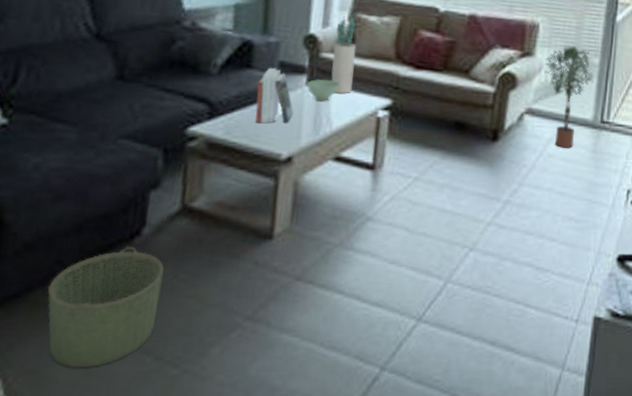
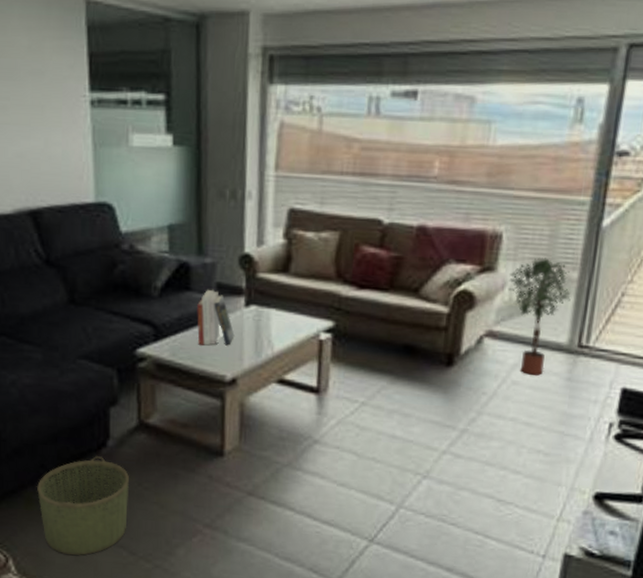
bowl: present [307,79,339,102] -> none [245,300,278,324]
vase: present [331,12,356,94] -> none [269,229,294,316]

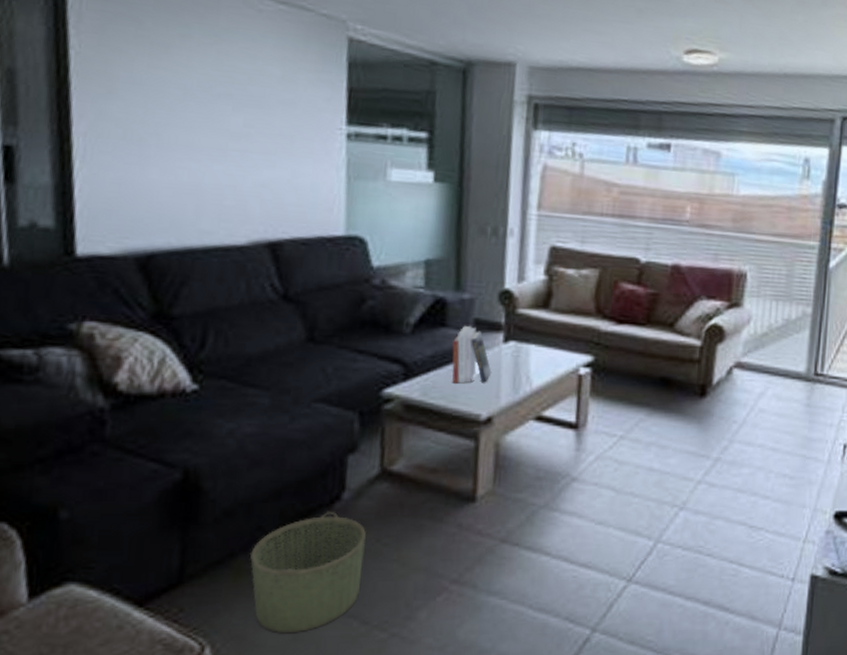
potted tree: present [508,257,571,377] -> none [753,294,806,404]

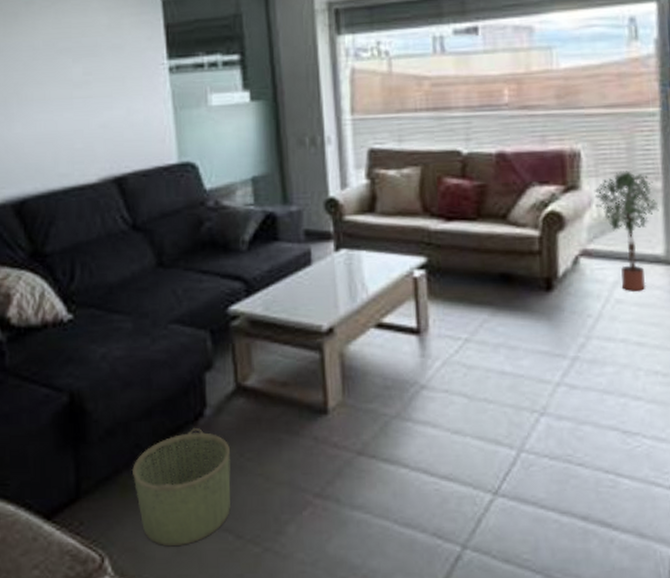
books: present [452,325,492,384] -> none [287,237,327,296]
potted tree: none [753,294,806,404] -> present [594,171,659,292]

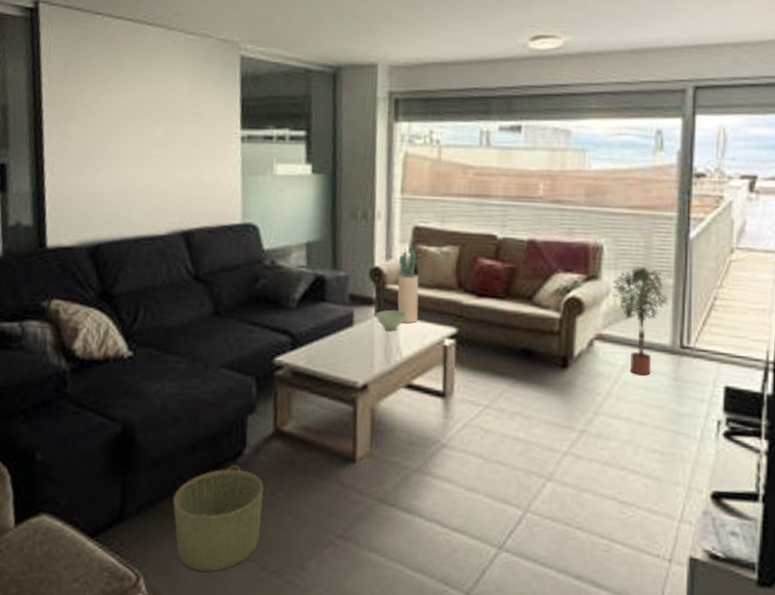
bowl: none [335,243,368,267] -> present [375,309,406,331]
vase: none [356,169,383,257] -> present [397,244,419,324]

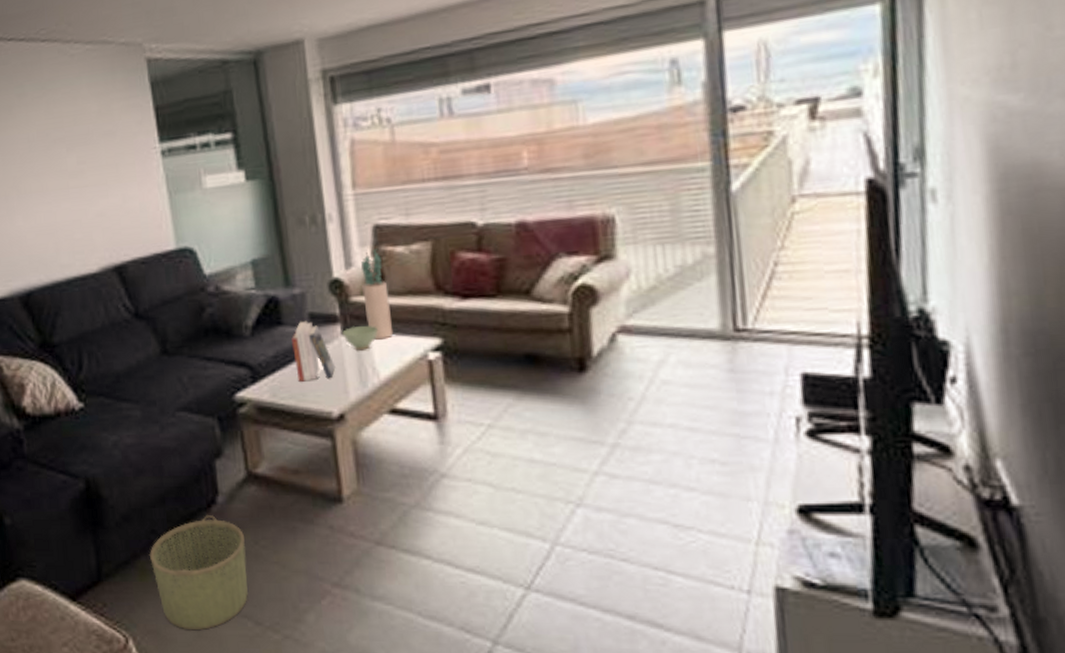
books: none [331,300,366,353] -> present [291,320,336,382]
potted tree: present [612,266,669,377] -> none [632,235,712,372]

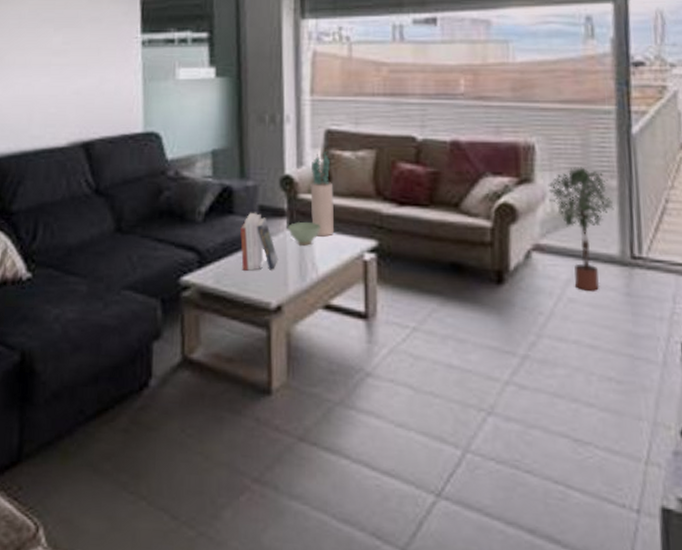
basket: present [150,515,248,631] -> none [74,398,172,523]
potted tree: none [632,235,712,372] -> present [548,167,614,292]

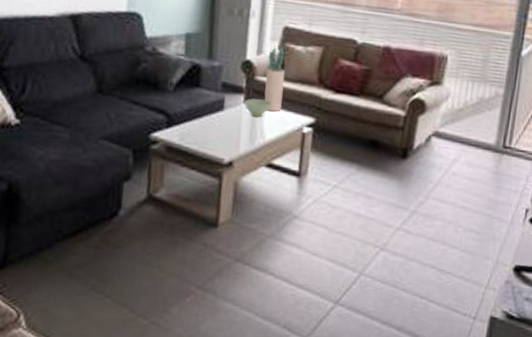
books: present [240,212,278,271] -> none [203,87,234,134]
potted tree: present [548,167,614,292] -> none [451,76,498,170]

